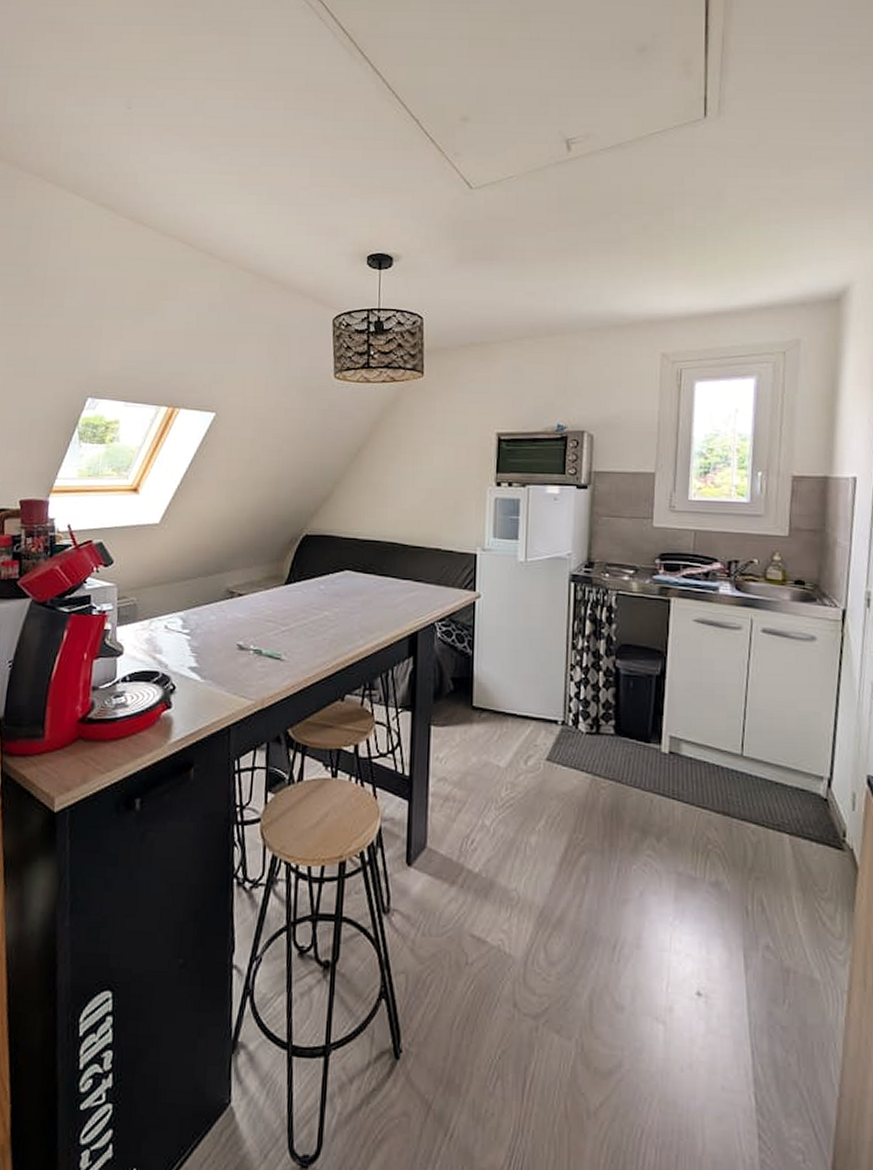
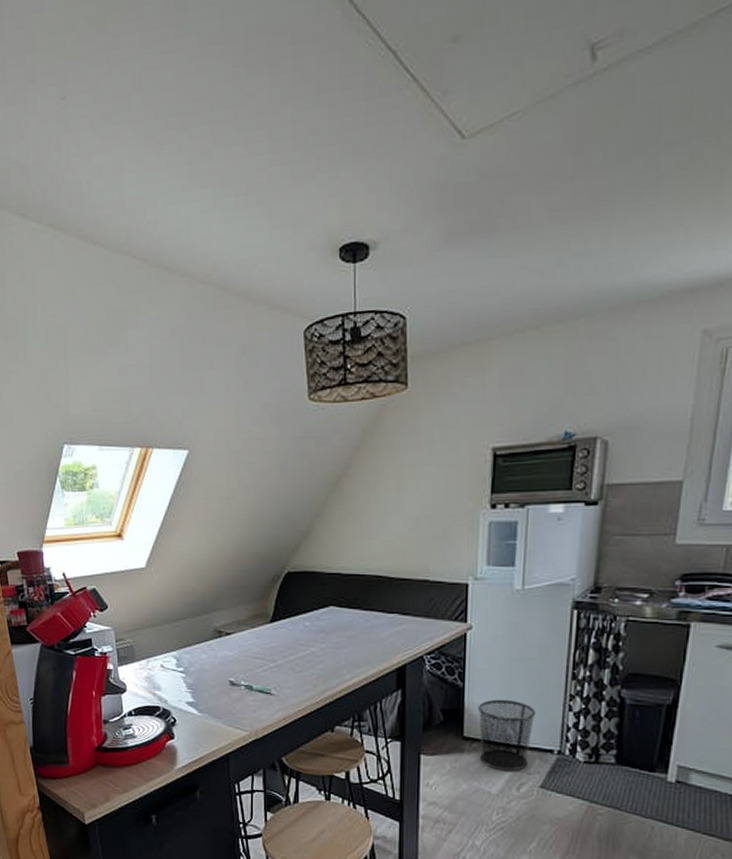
trash can: none [486,668,540,744] -> present [477,699,536,772]

